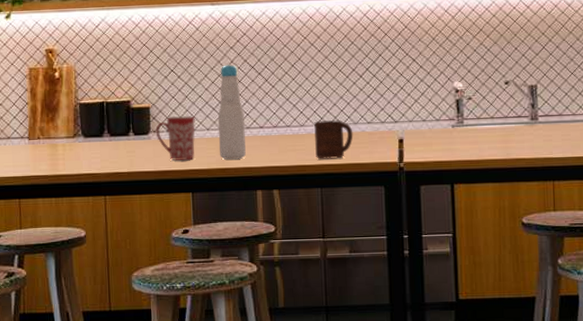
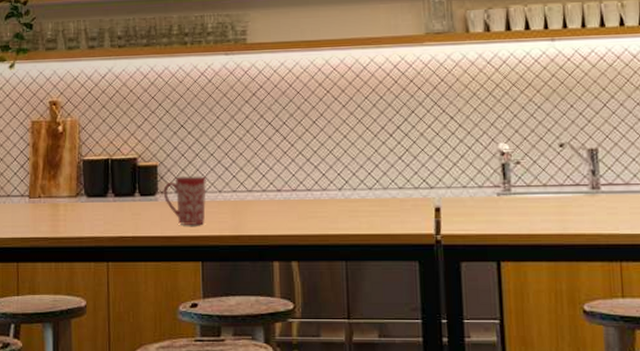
bottle: present [217,63,246,160] -> none [231,119,261,226]
cup: present [314,120,353,159] -> none [338,184,383,228]

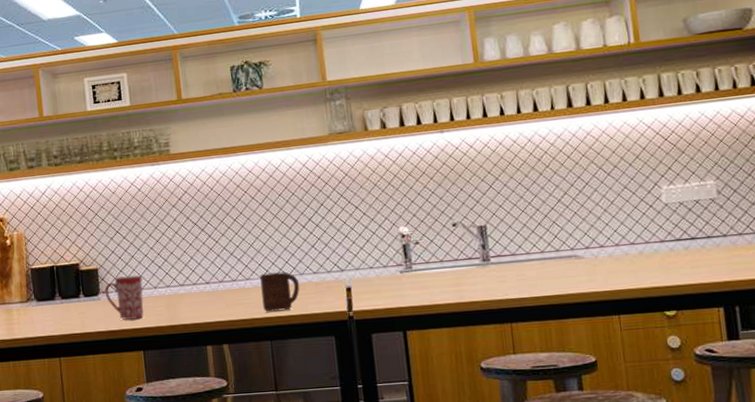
cup: none [338,184,383,228] -> present [260,271,300,312]

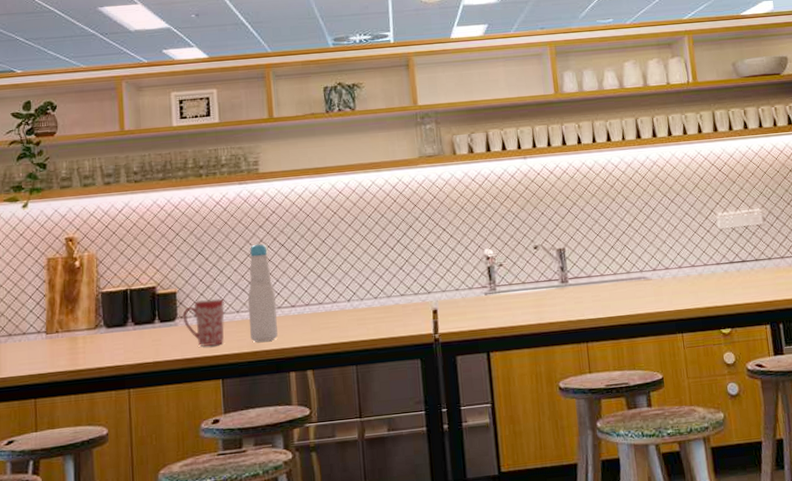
bottle: none [164,222,194,317] -> present [248,242,278,342]
cup: present [260,271,300,312] -> none [347,294,387,336]

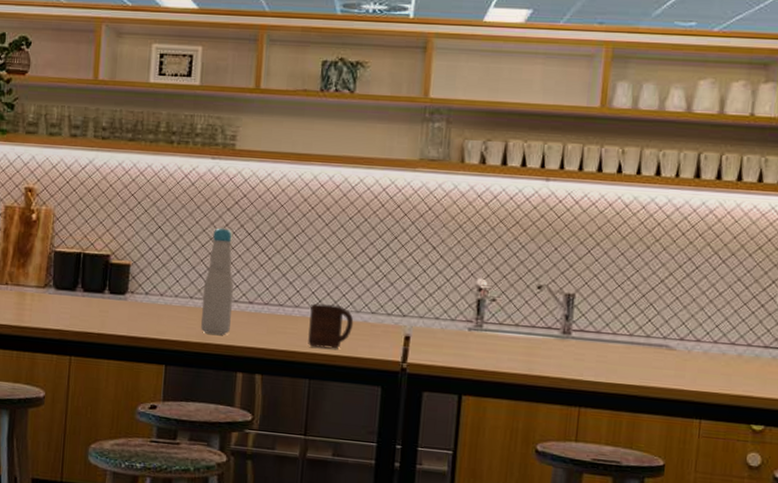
mug: present [182,298,225,347] -> none [133,277,180,330]
cup: none [347,294,387,336] -> present [307,303,354,349]

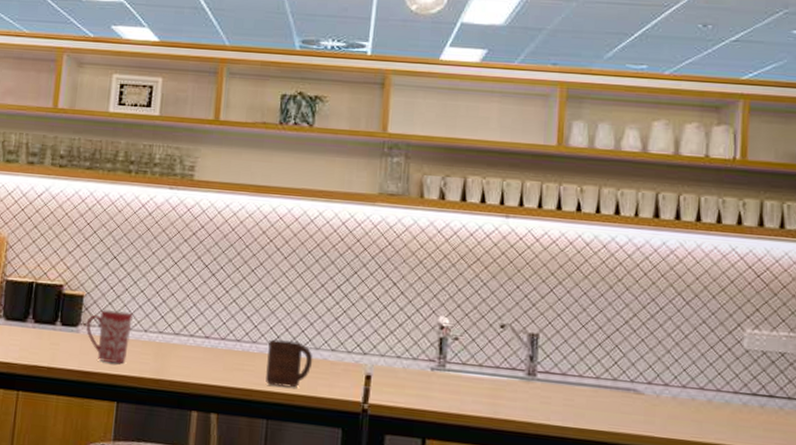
mug: none [133,277,180,330] -> present [86,309,134,365]
bottle: present [201,227,234,335] -> none [155,258,190,371]

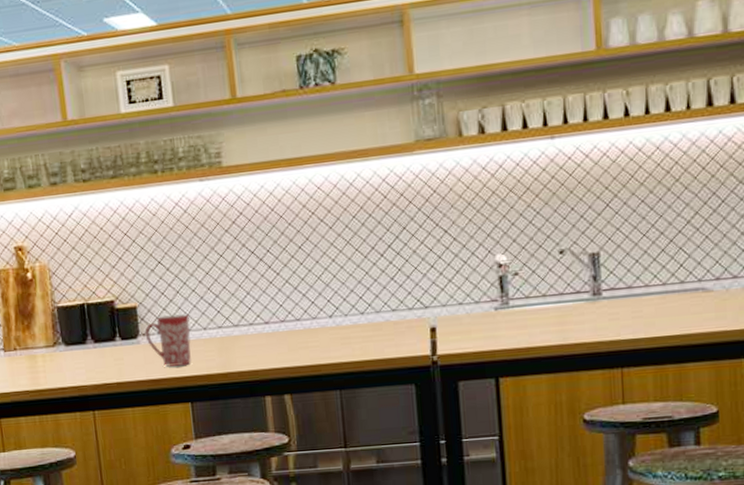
cup: present [265,339,313,388] -> none [328,309,376,357]

